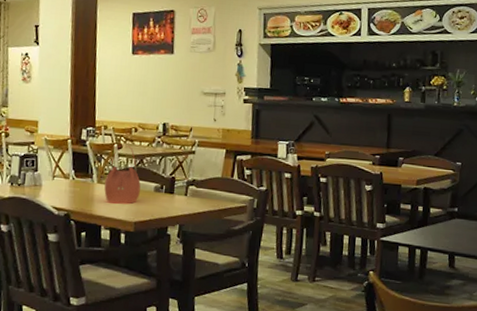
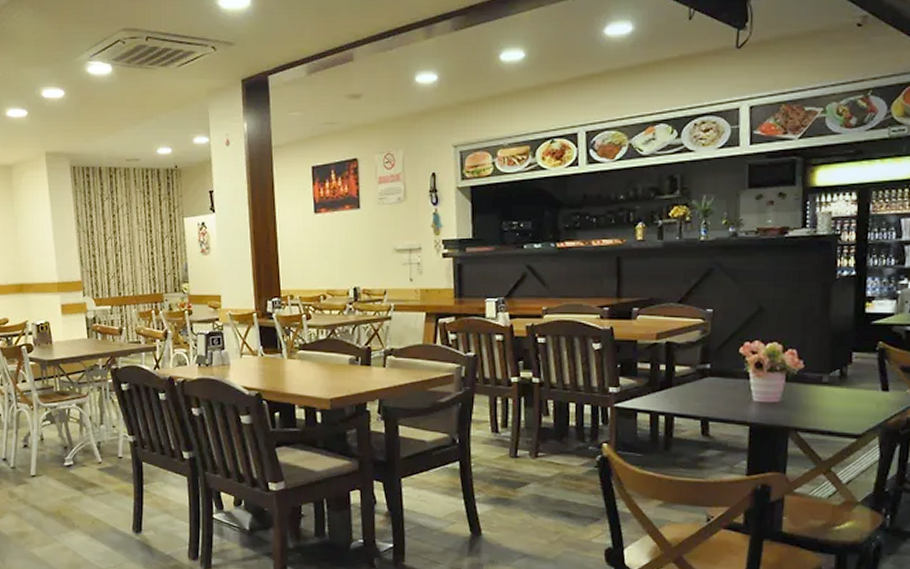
handbag: present [104,144,141,204] -> none [295,314,334,380]

